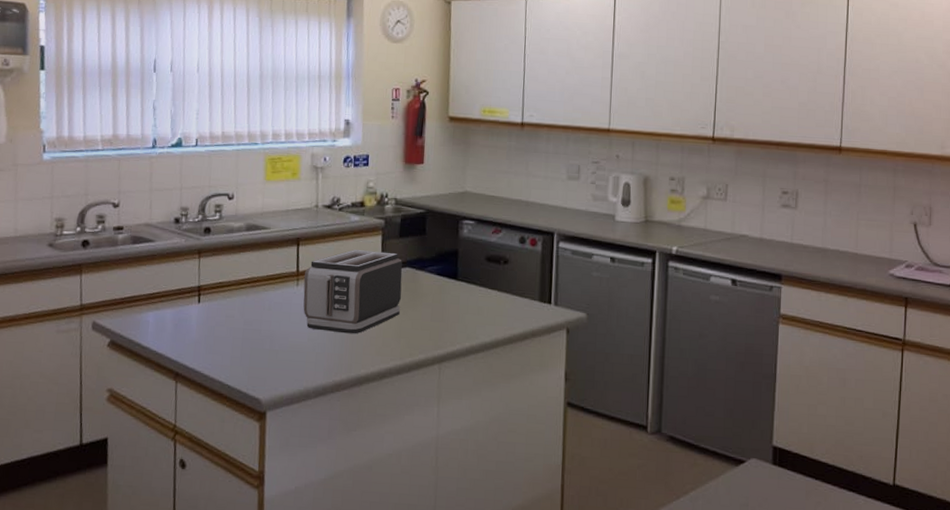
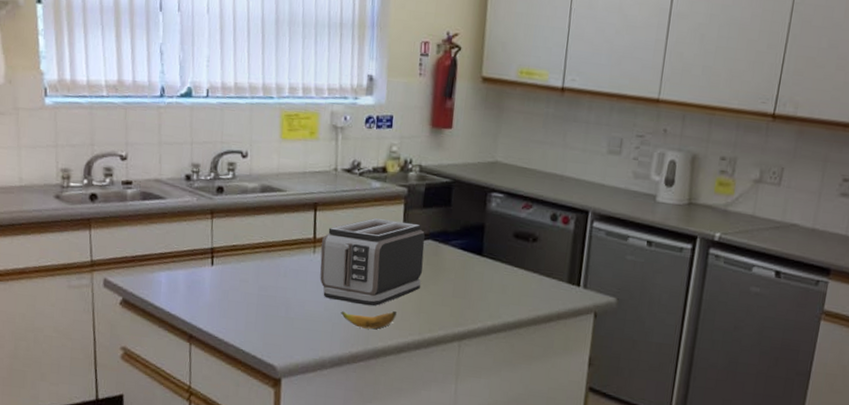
banana: none [324,338,378,357] -> present [340,311,396,329]

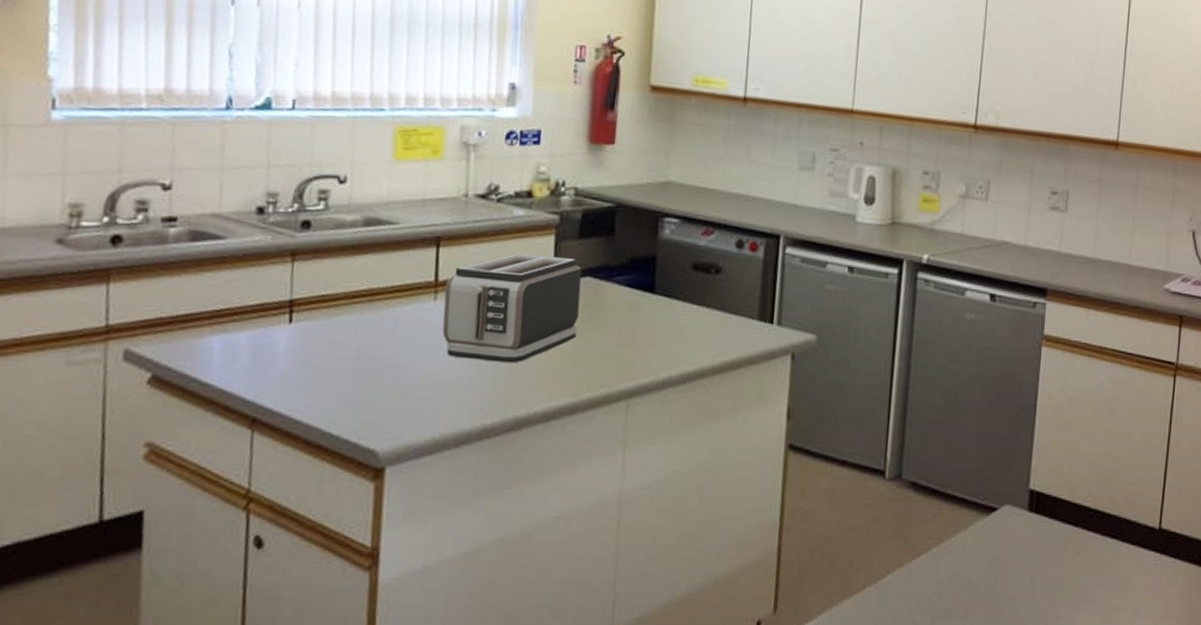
banana: present [340,311,396,329] -> none [470,368,545,393]

